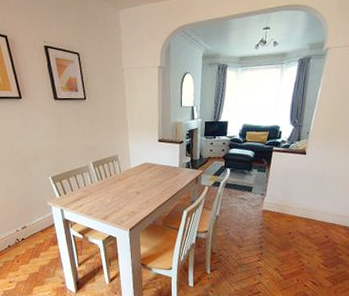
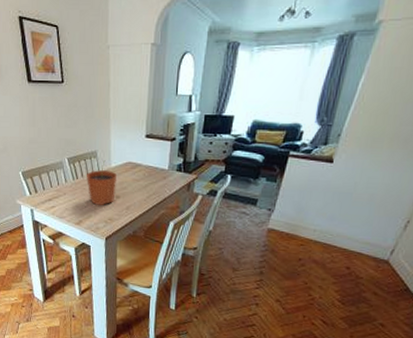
plant pot: none [110,162,137,201] -> present [87,160,118,205]

